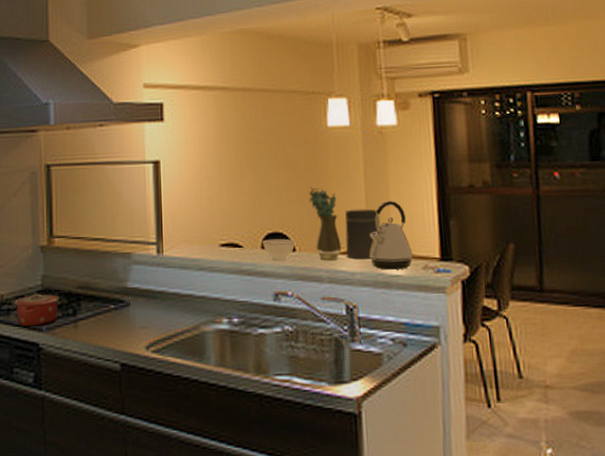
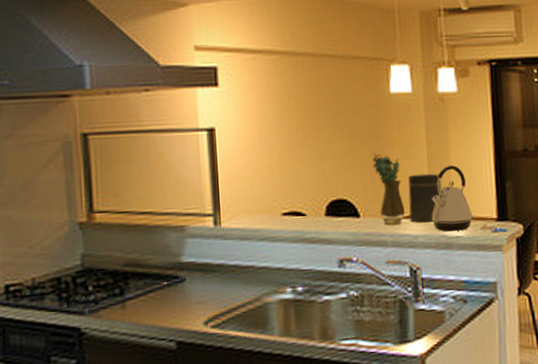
casserole: present [14,293,60,328] -> none [48,274,104,312]
bowl: present [262,238,296,262] -> none [326,205,360,228]

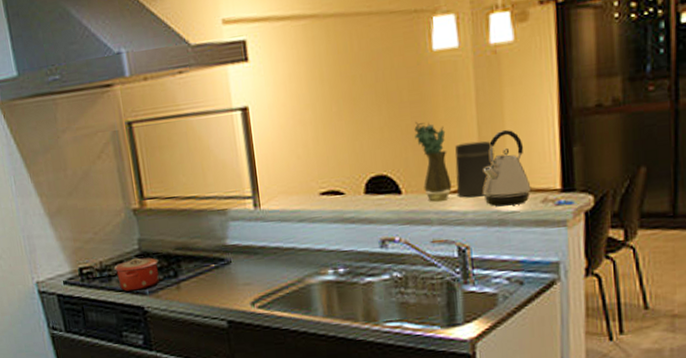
casserole: none [48,274,104,312] -> present [113,257,160,293]

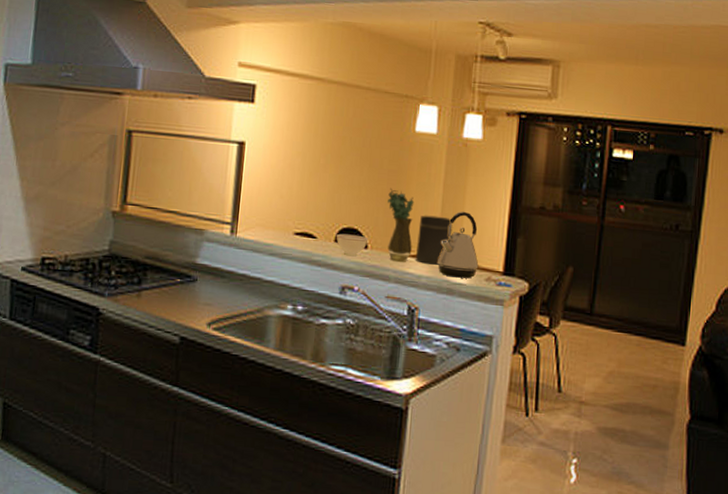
casserole: present [113,257,160,293] -> none [78,258,126,292]
bowl: none [365,181,402,207] -> present [336,233,369,257]

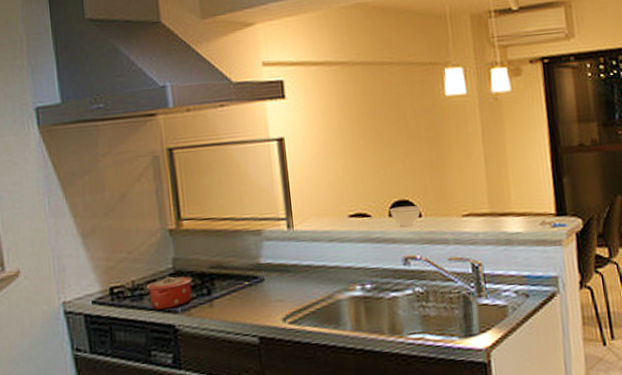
casserole: none [78,258,126,292] -> present [146,276,193,311]
vase: present [387,187,414,262] -> none [431,154,465,224]
cylinder: present [415,215,453,265] -> none [466,172,500,221]
kettle: present [438,211,479,279] -> none [490,162,531,228]

